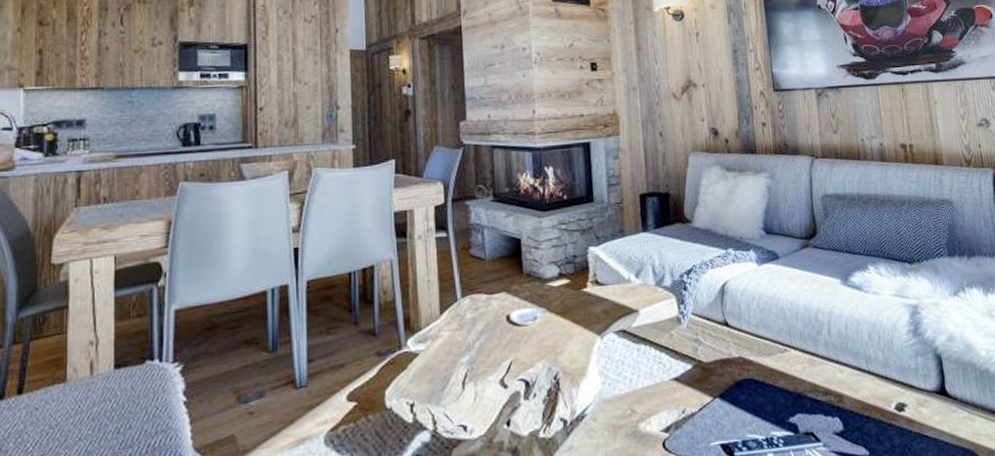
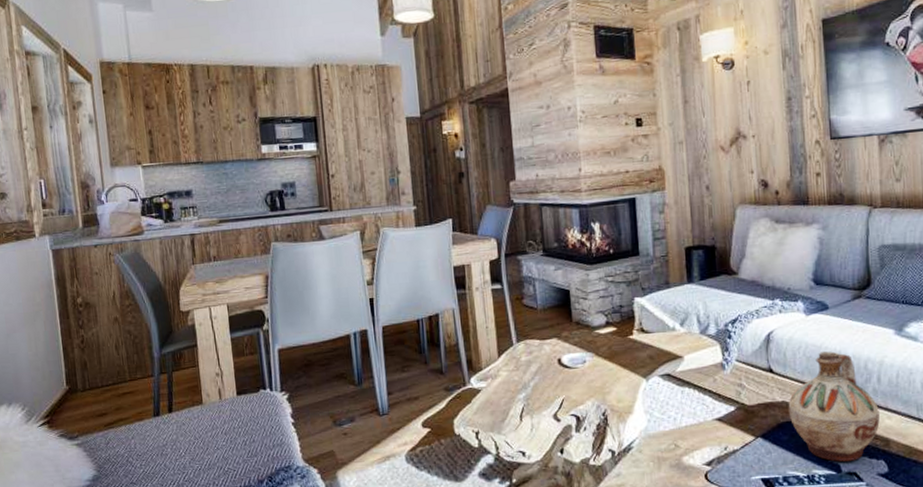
ceramic jug: none [744,302,833,421] -> present [788,351,880,462]

